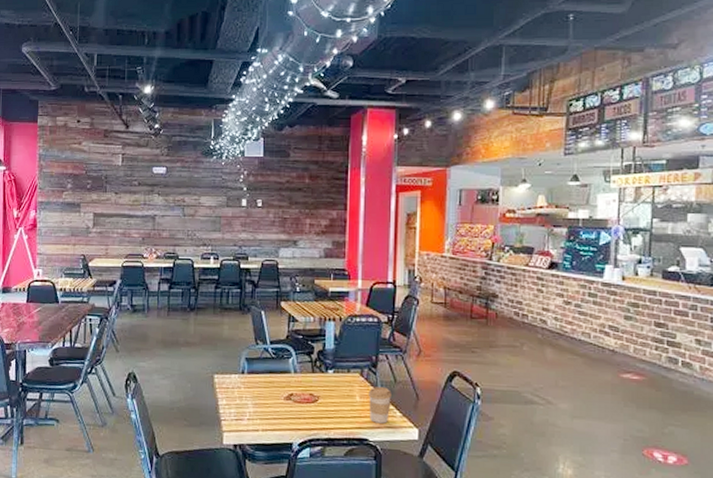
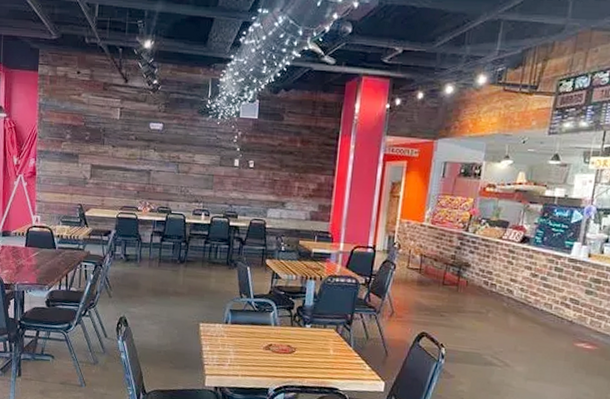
coffee cup: present [367,387,392,424] -> none [341,342,363,376]

